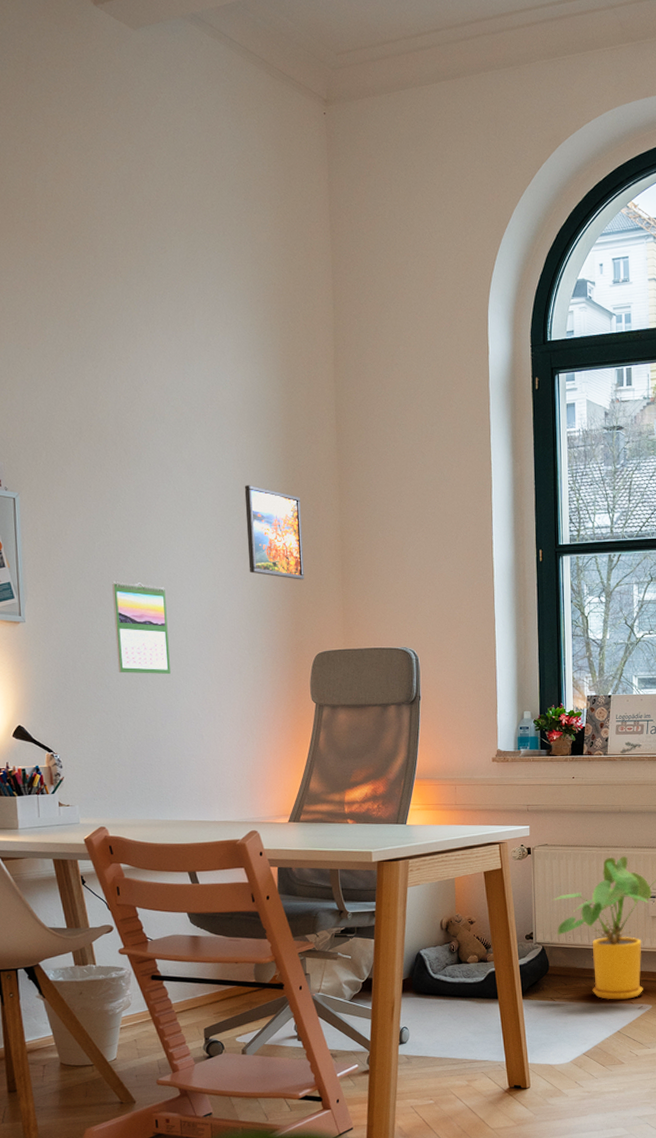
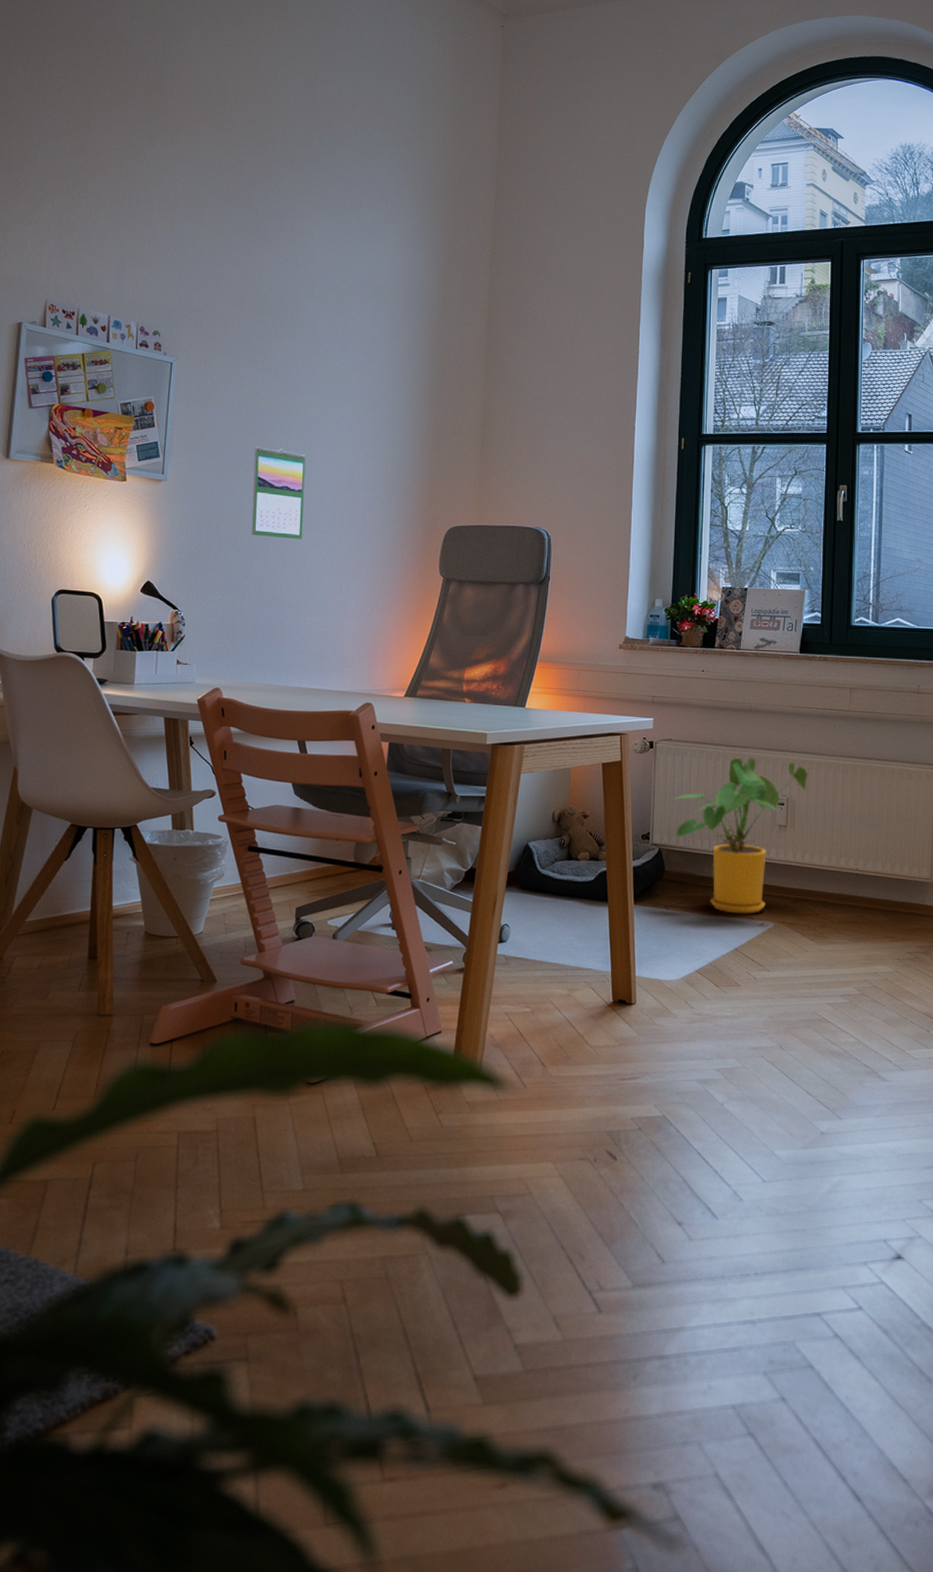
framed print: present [244,485,304,580] -> none [389,361,446,455]

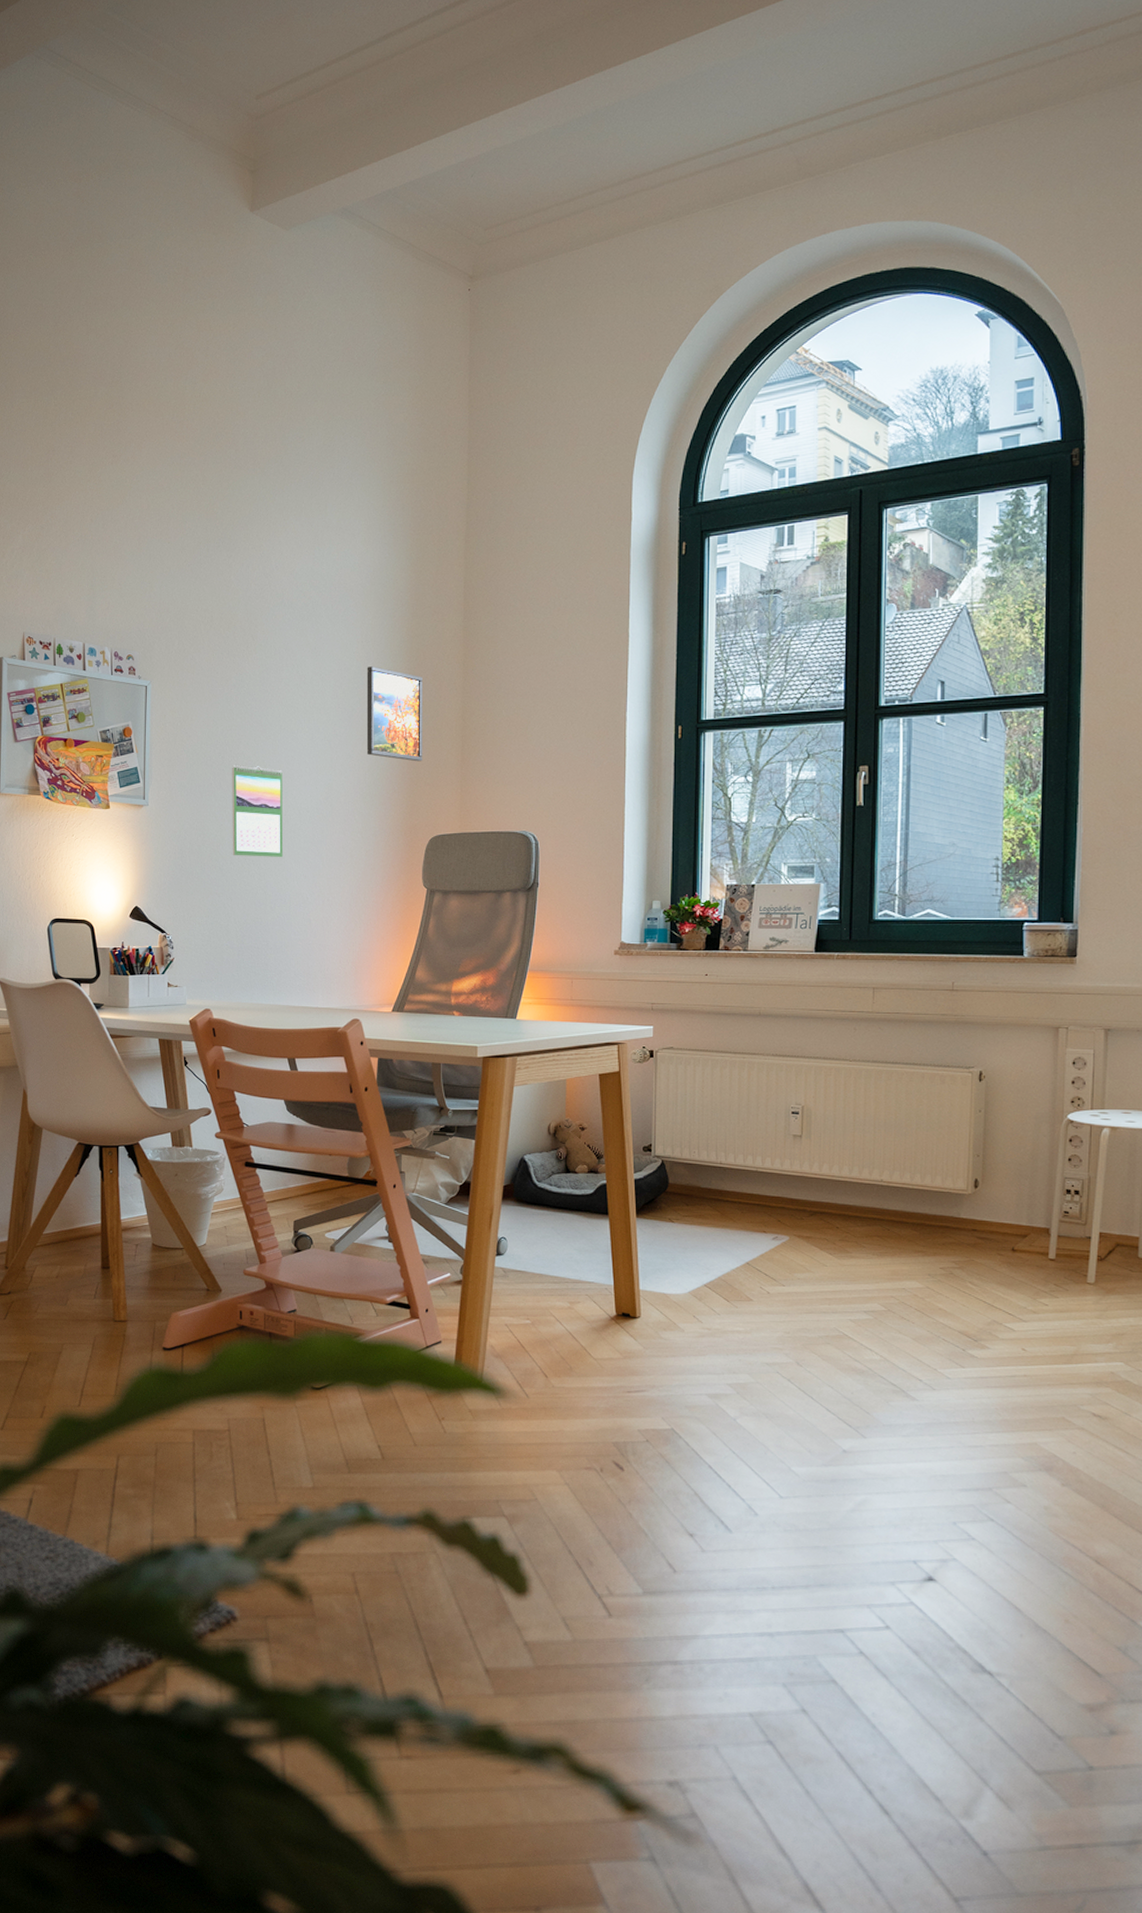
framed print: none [389,361,446,455] -> present [366,666,423,762]
house plant: present [673,758,809,914] -> none [676,1065,826,1227]

